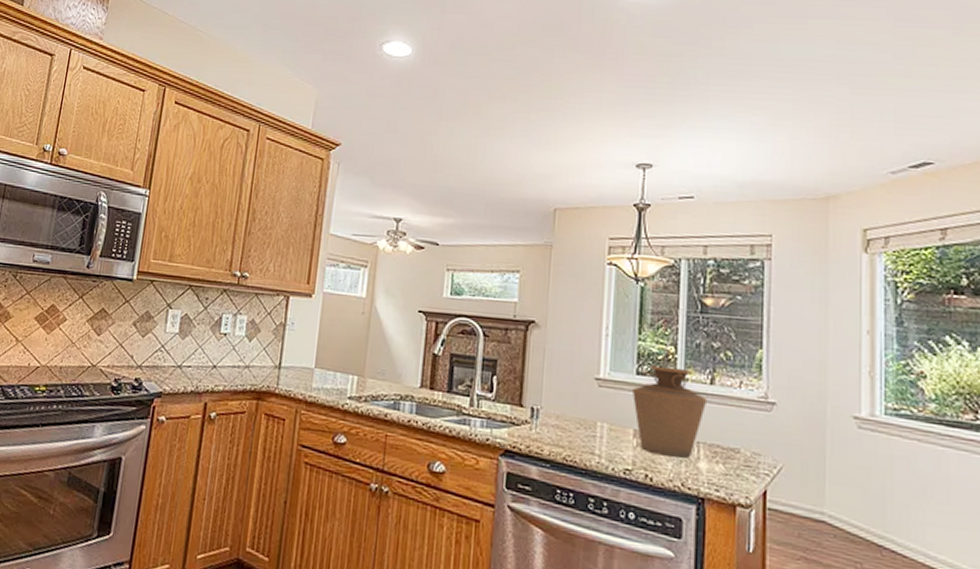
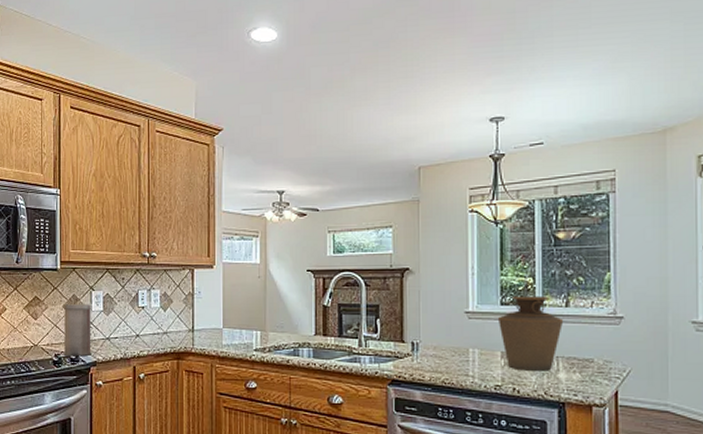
canister: none [124,321,166,385] -> present [63,304,91,357]

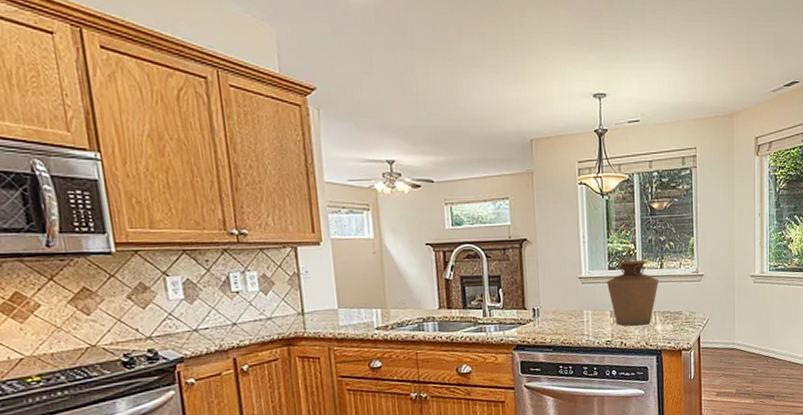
canister: present [63,304,91,357] -> none [128,292,175,356]

